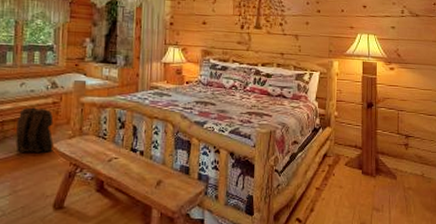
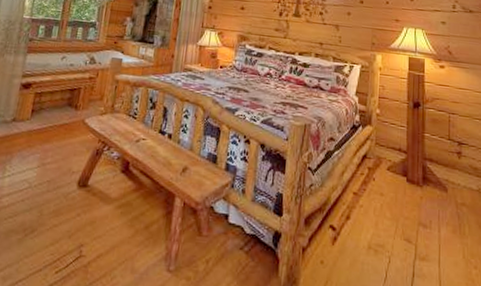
backpack: present [15,107,54,154] -> none [50,80,89,128]

